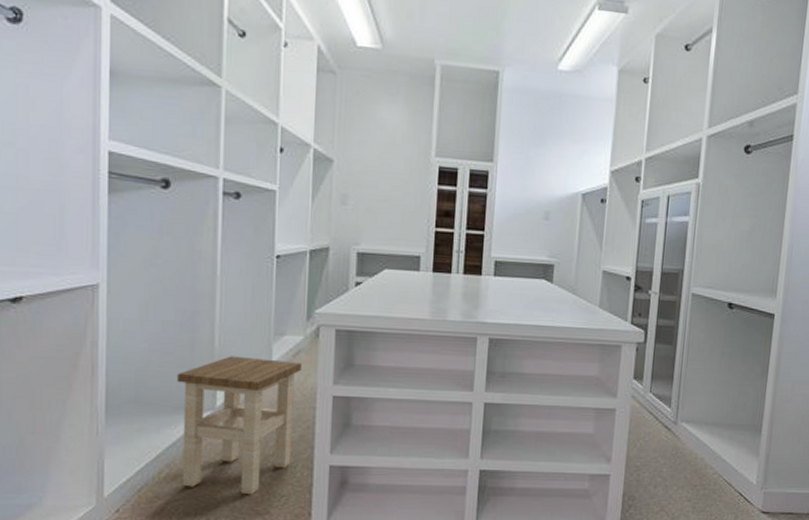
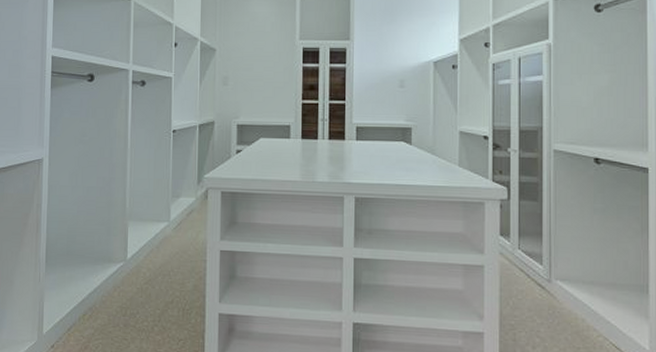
stool: present [176,356,303,495] -> none [97,215,195,338]

